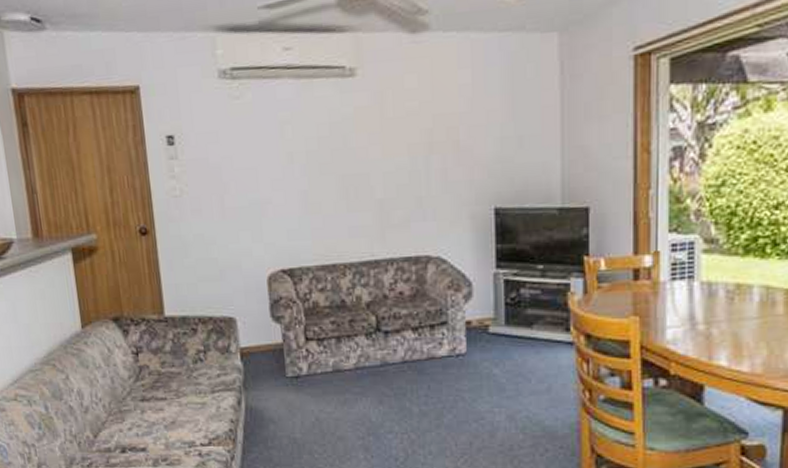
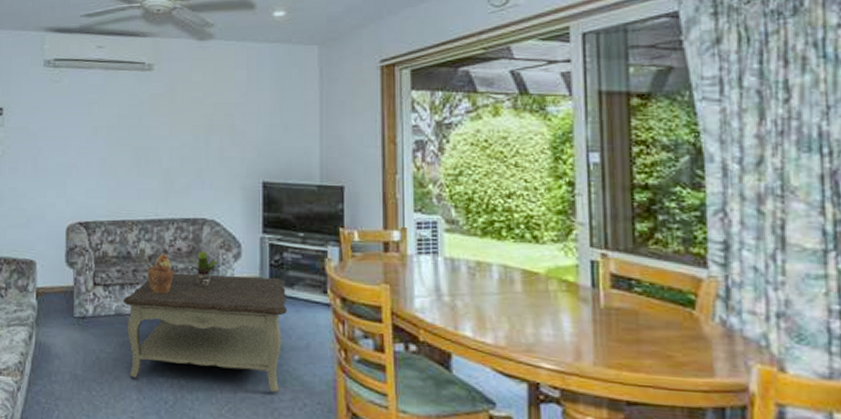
coffee table: none [340,318,526,440] -> present [123,273,288,393]
decorative container: none [365,299,398,345] -> present [147,253,175,294]
potted plant: none [414,294,449,333] -> present [190,252,220,287]

